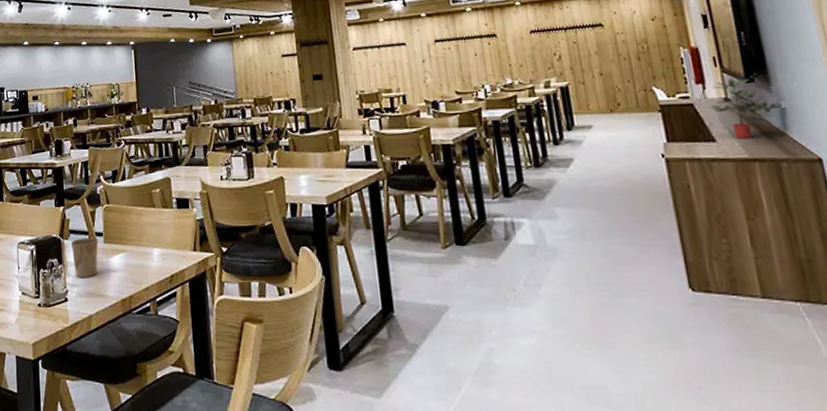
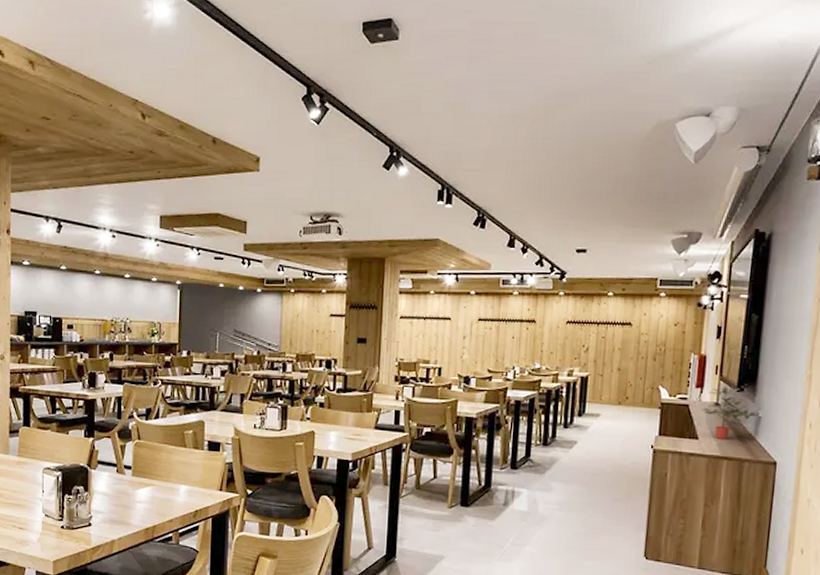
cup: present [72,237,99,278] -> none [99,469,126,507]

